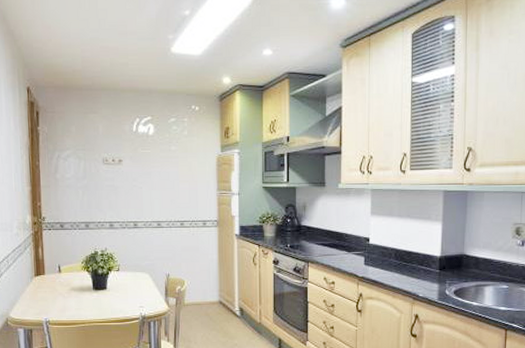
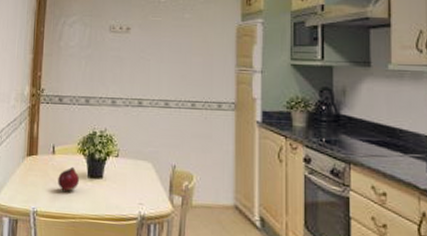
fruit: none [66,282,86,303] -> present [58,166,80,192]

